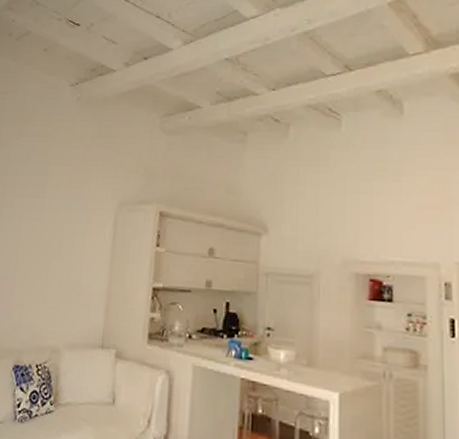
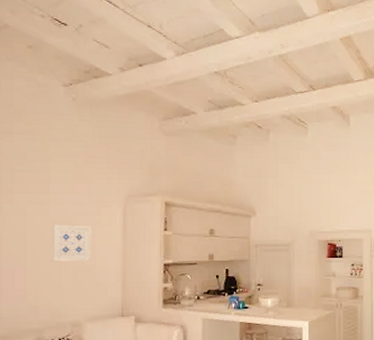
wall art: none [39,232,81,276] -> present [51,224,92,261]

